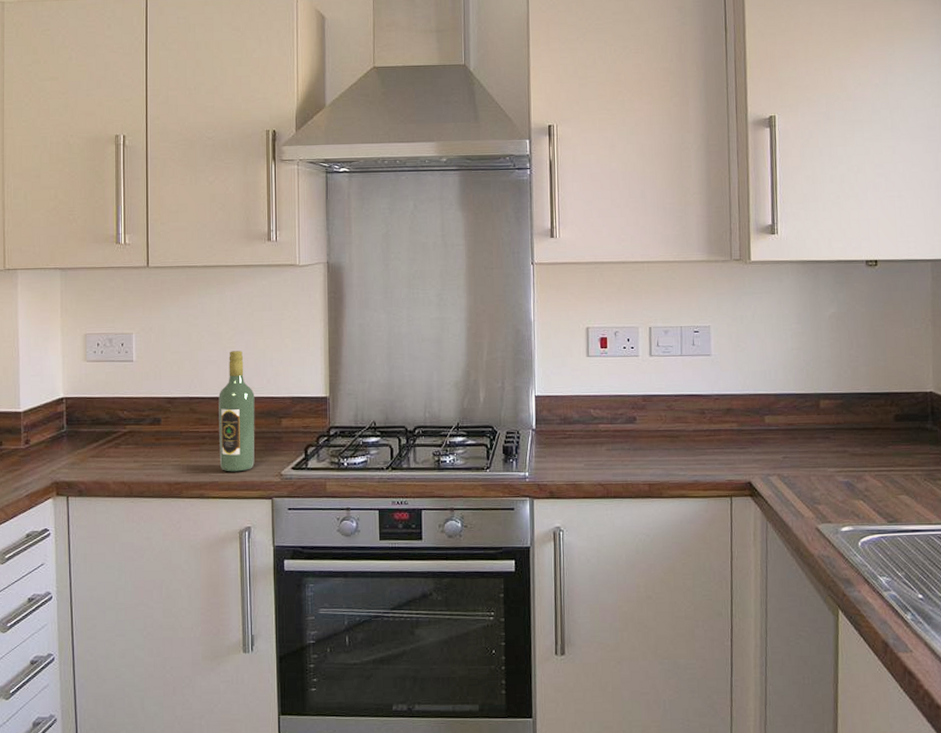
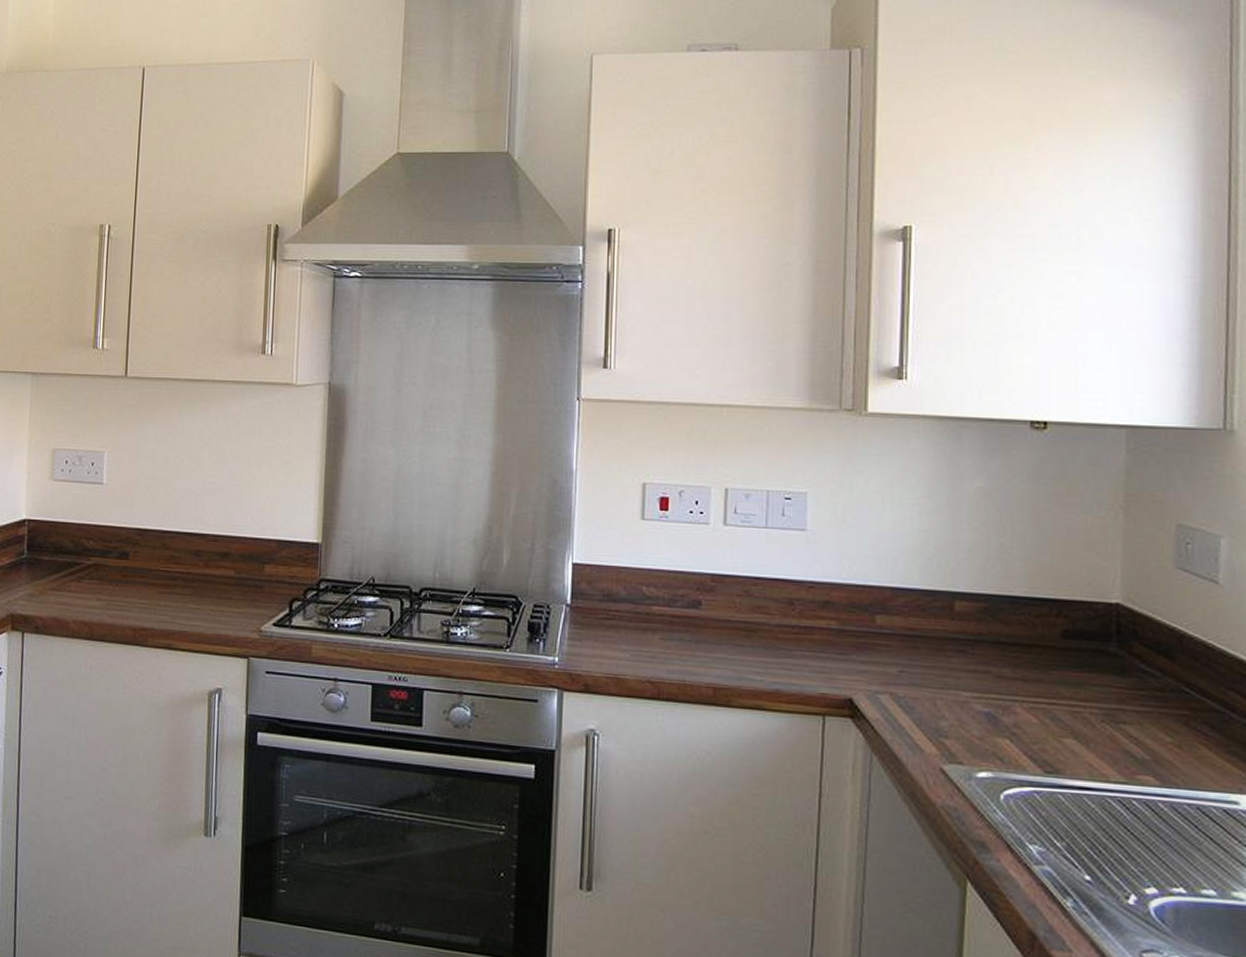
wine bottle: present [219,351,255,472] -> none [191,480,236,623]

